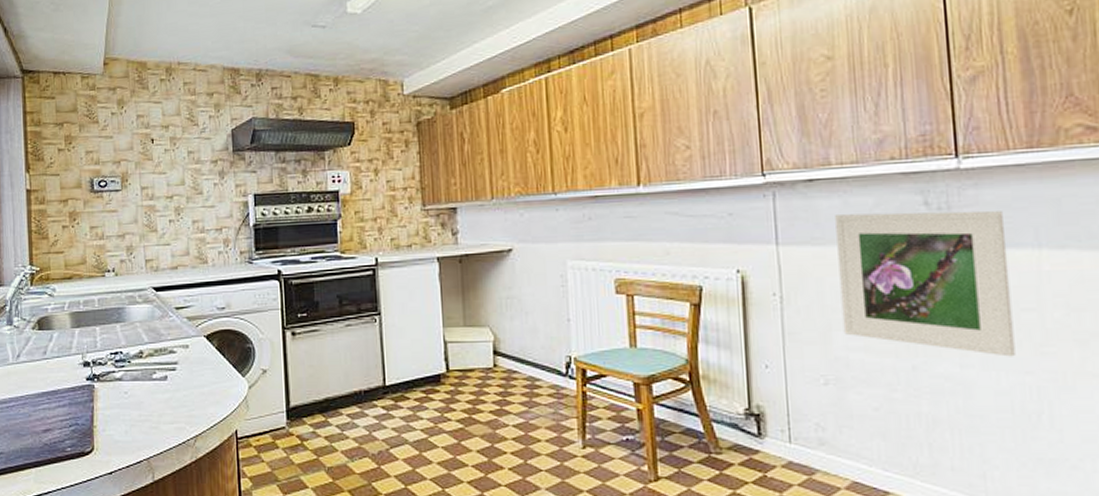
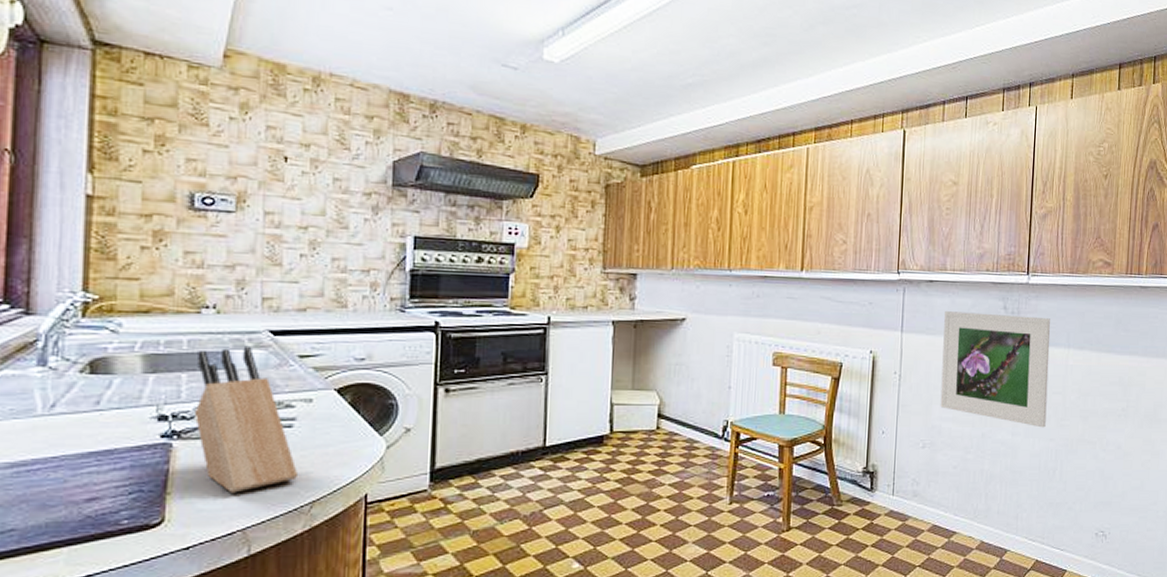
knife block: none [106,302,183,427] -> present [193,347,297,493]

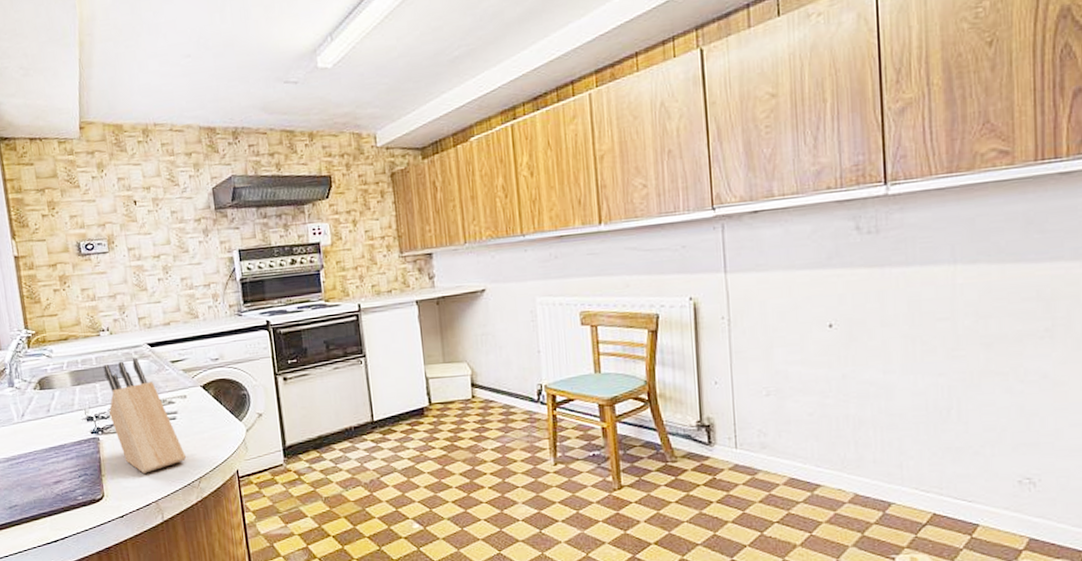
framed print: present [940,311,1051,428] -> none [777,232,931,362]

